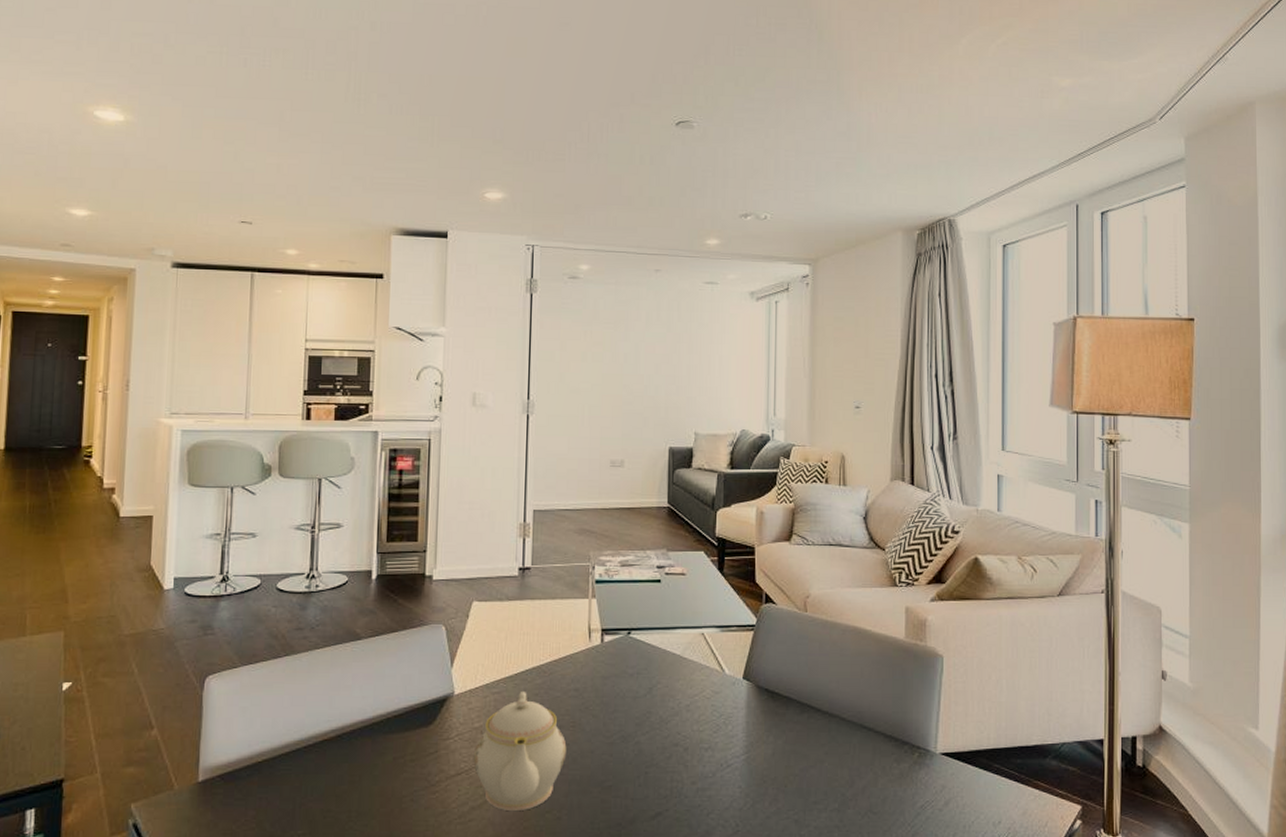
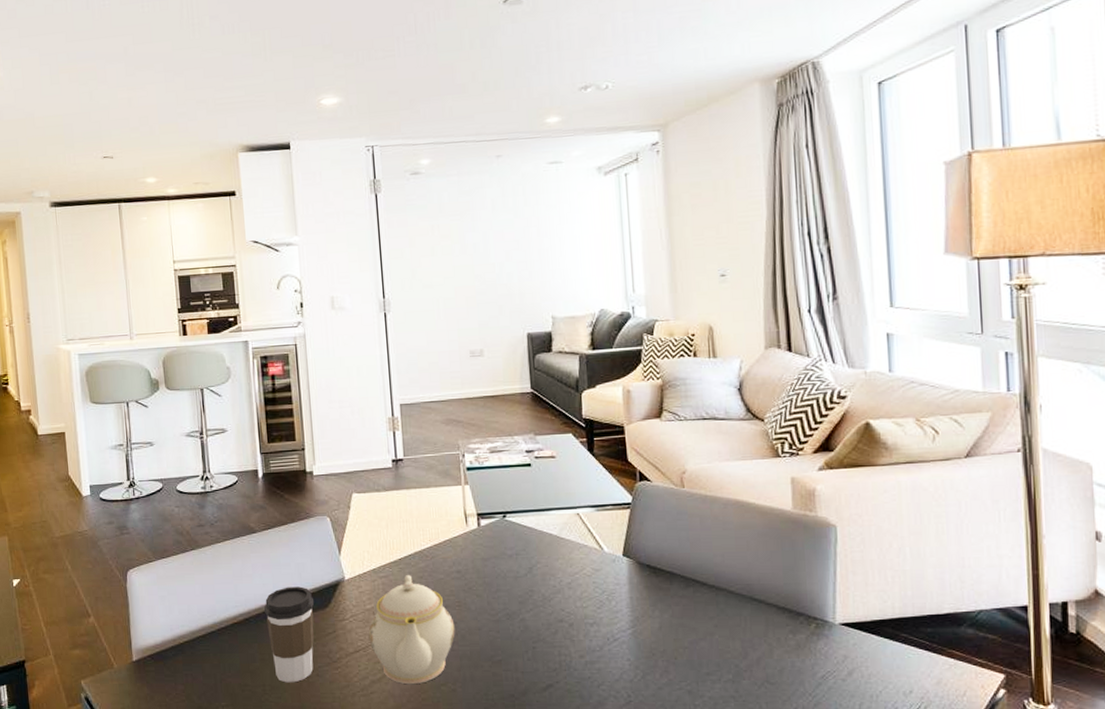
coffee cup: none [361,700,418,809] -> present [264,586,315,683]

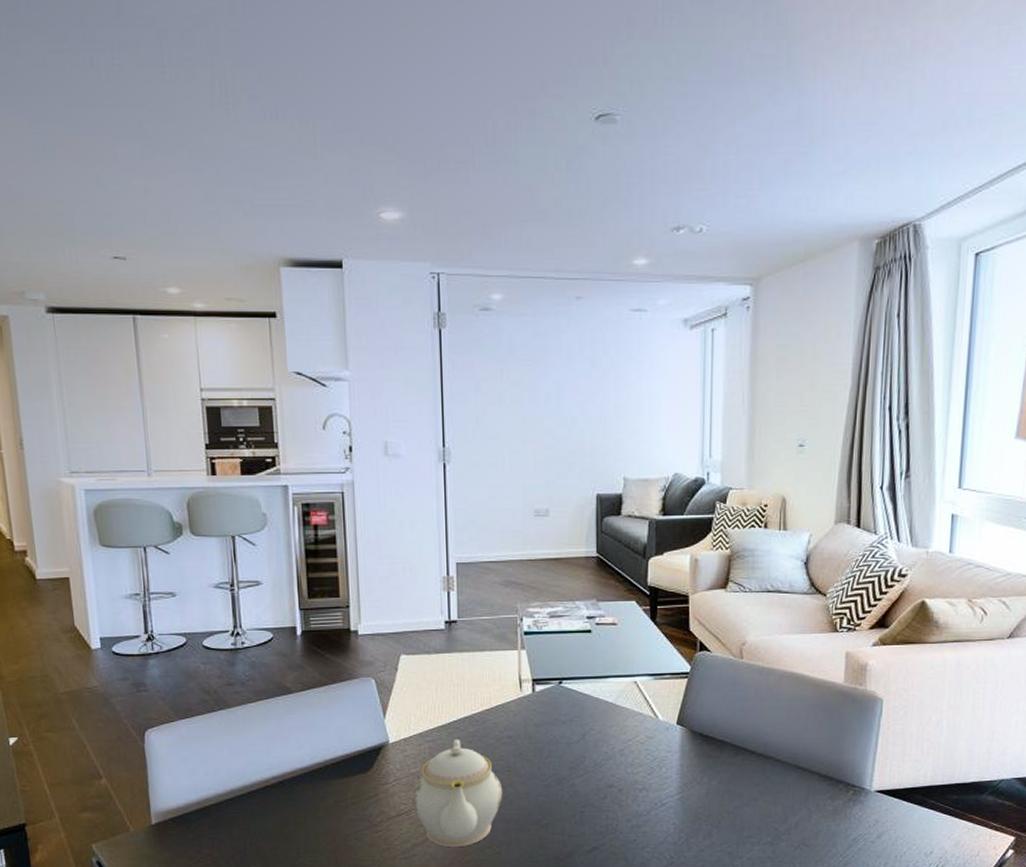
coffee cup: present [264,586,315,683] -> none [300,749,356,846]

